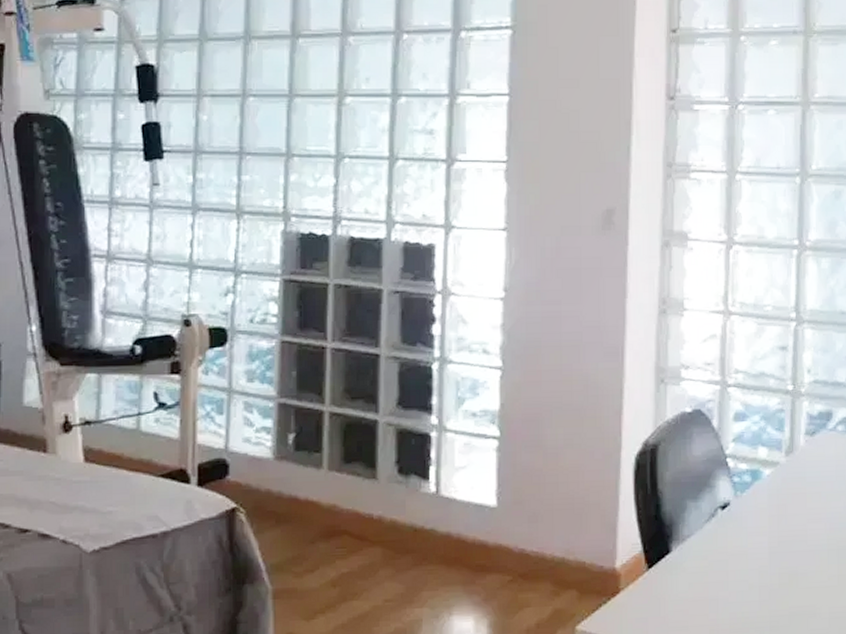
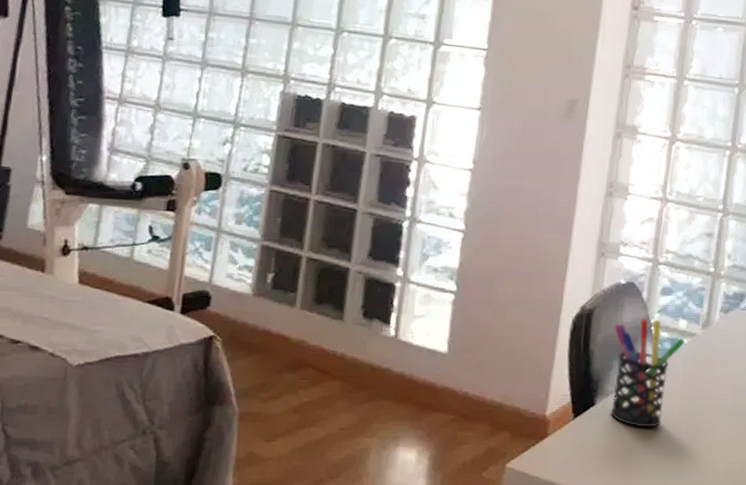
pen holder: none [684,448,768,574] -> present [610,317,685,428]

